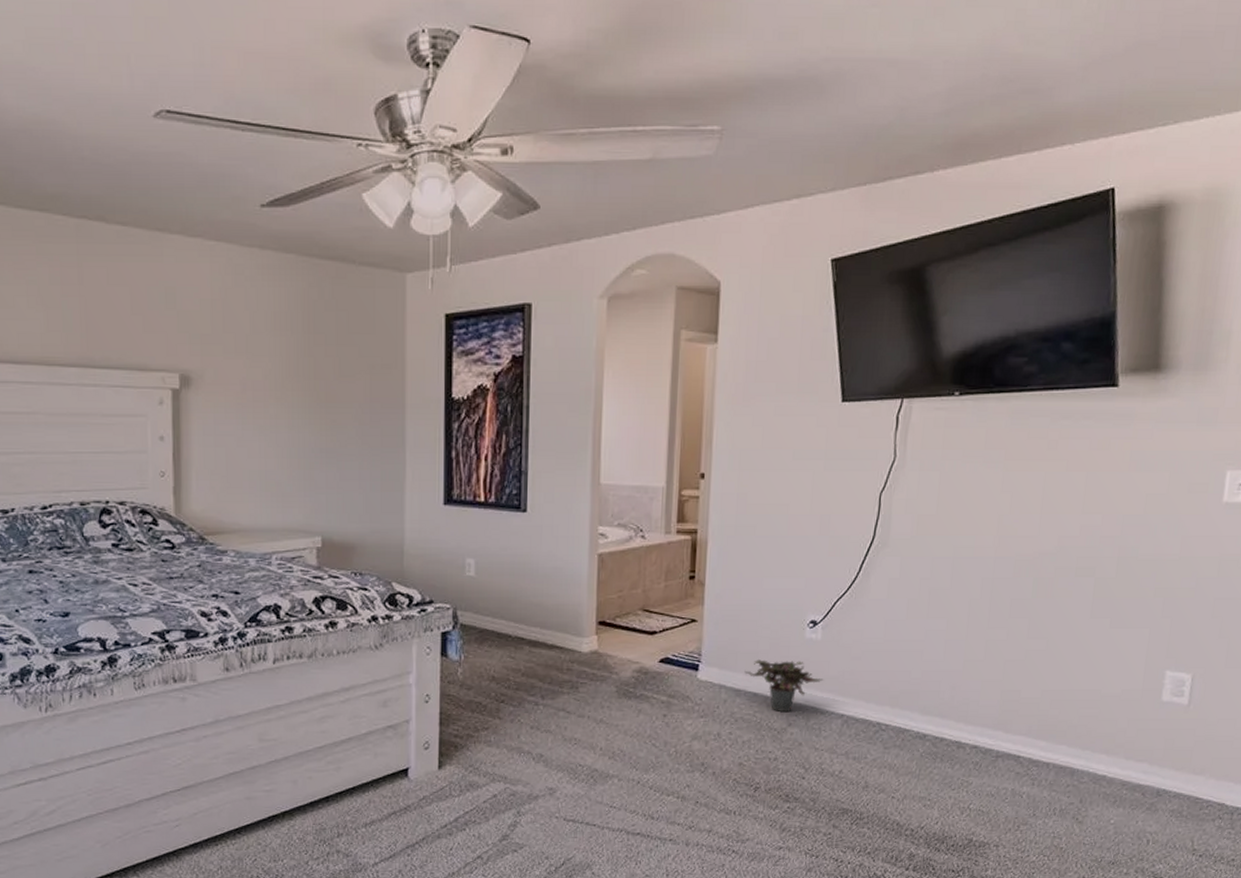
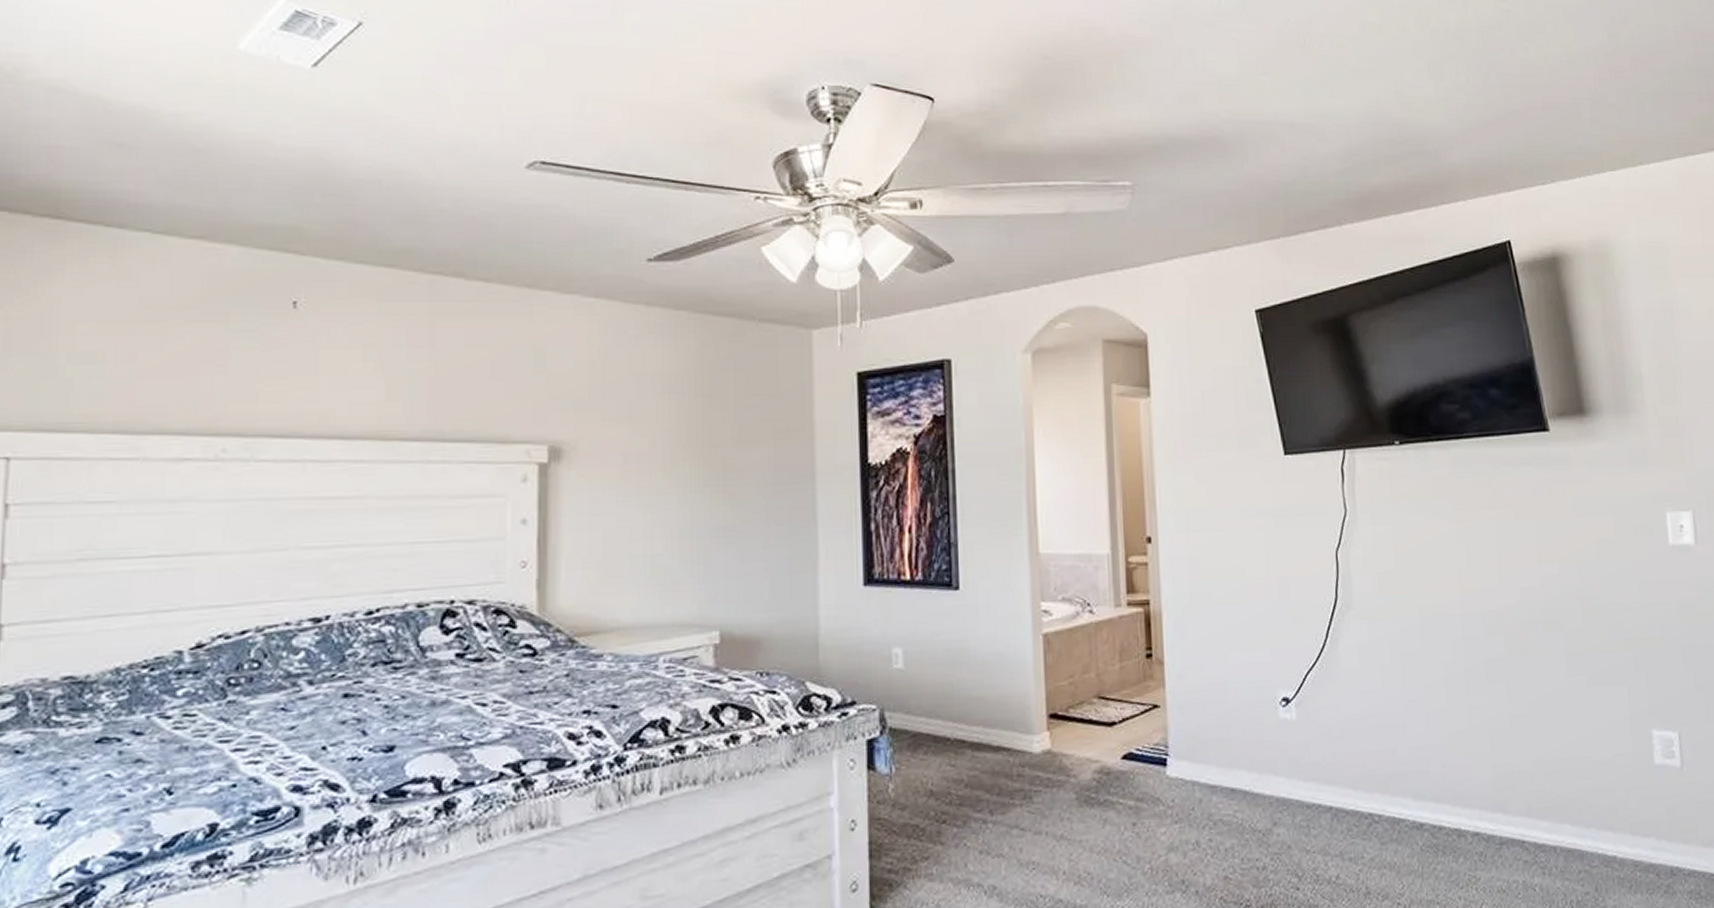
potted plant: present [744,660,824,713] -> none [1218,746,1305,810]

